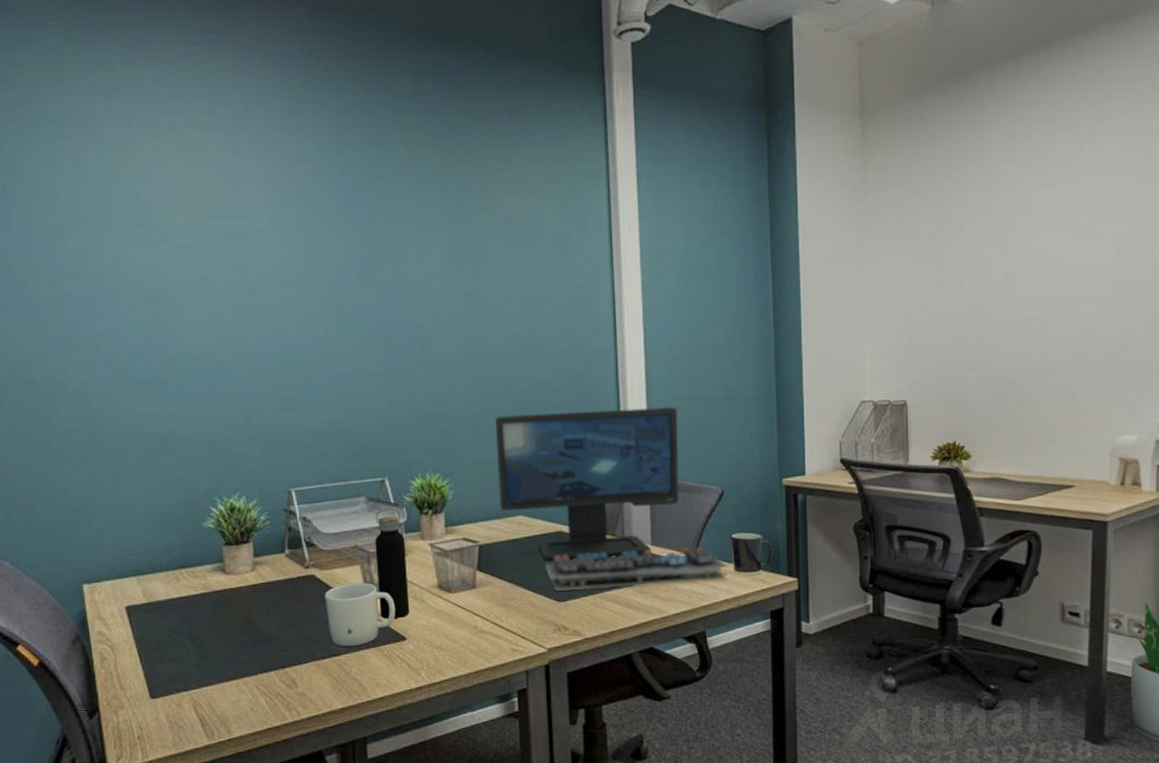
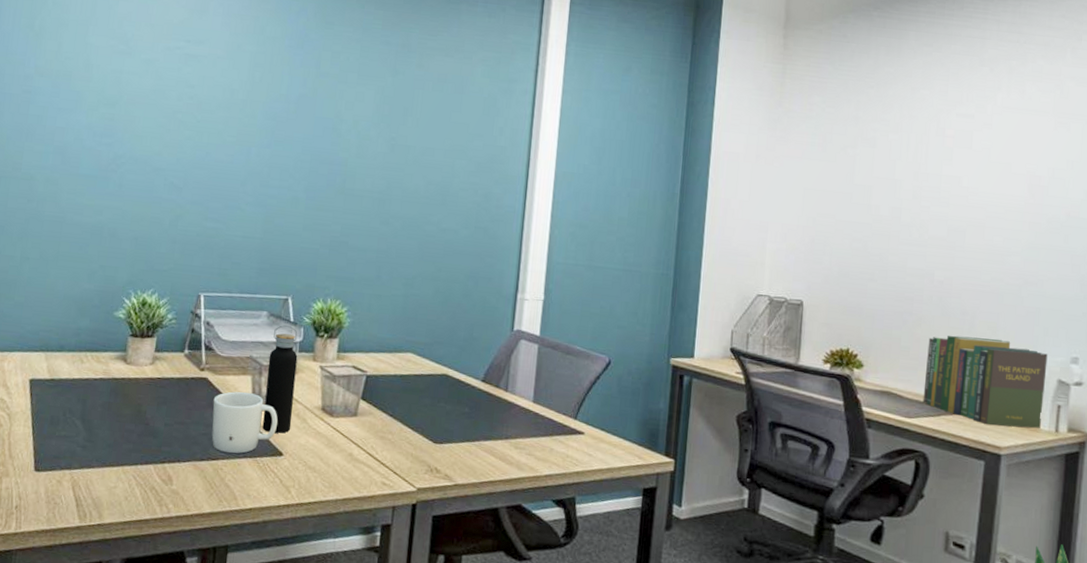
computer monitor: present [495,407,679,561] -> none [392,255,576,410]
computer keyboard: present [544,547,728,591] -> none [426,397,606,449]
mug: present [729,532,773,576] -> none [610,404,653,450]
books: none [1030,409,1145,495] -> present [923,335,1048,429]

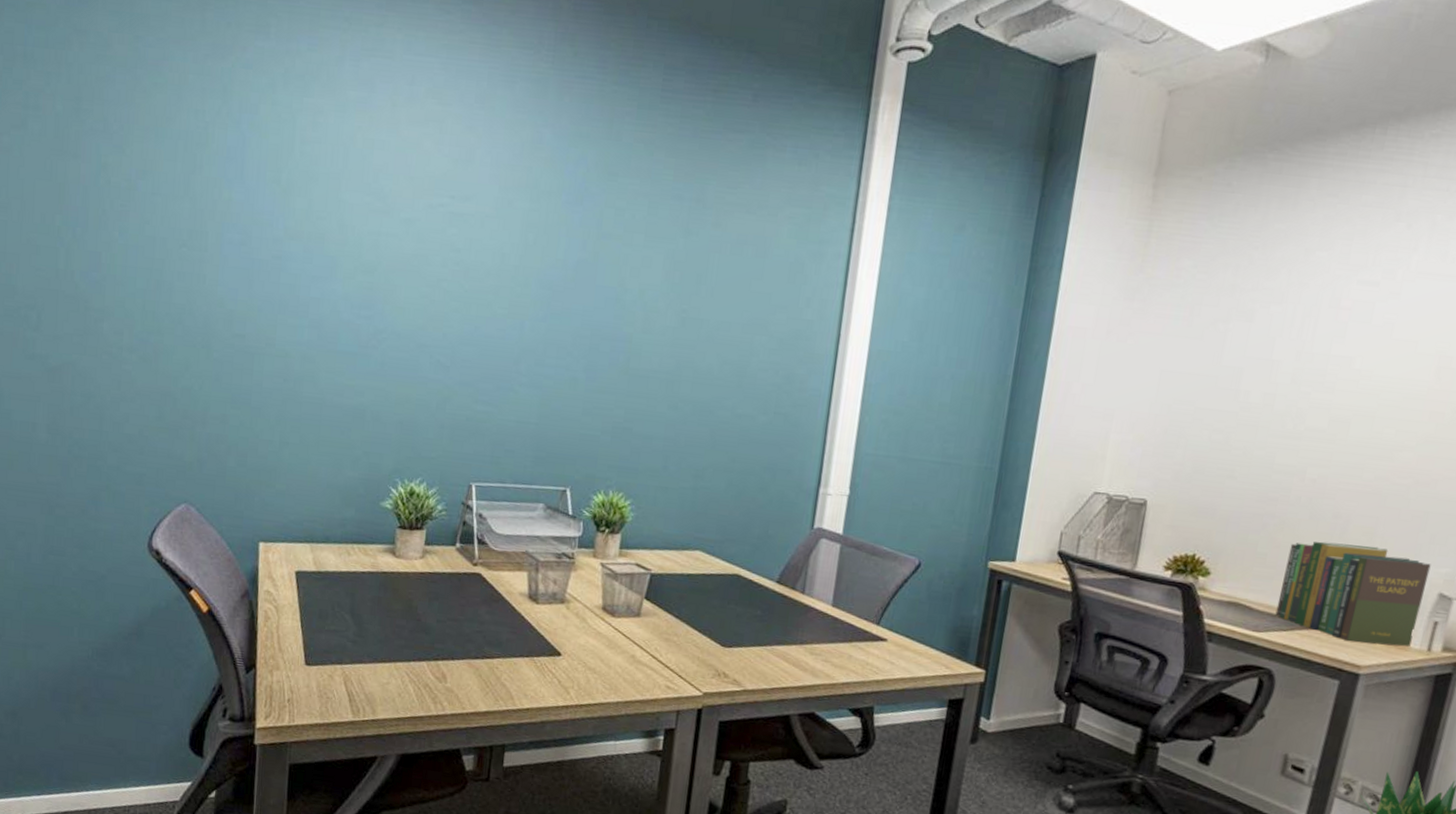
mug: present [211,391,278,455] -> none [486,588,556,654]
water bottle: present [262,325,298,433] -> none [539,518,577,633]

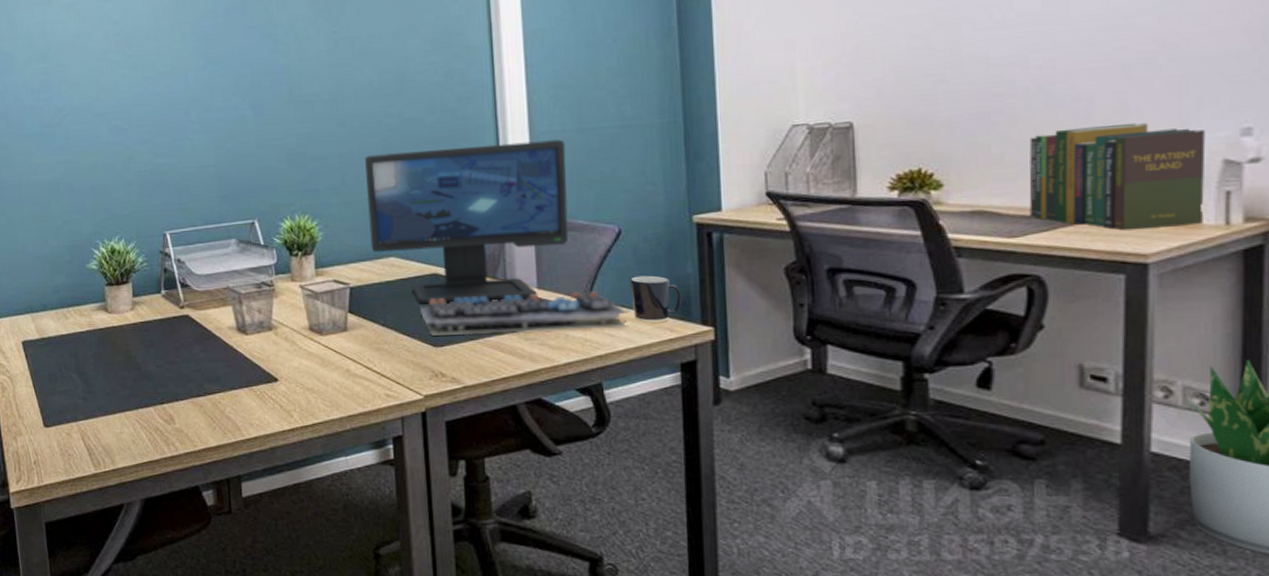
computer monitor: none [679,444,887,614] -> present [365,139,569,304]
computer keyboard: none [714,598,911,657] -> present [419,291,628,336]
mug: none [915,610,964,659] -> present [629,275,682,323]

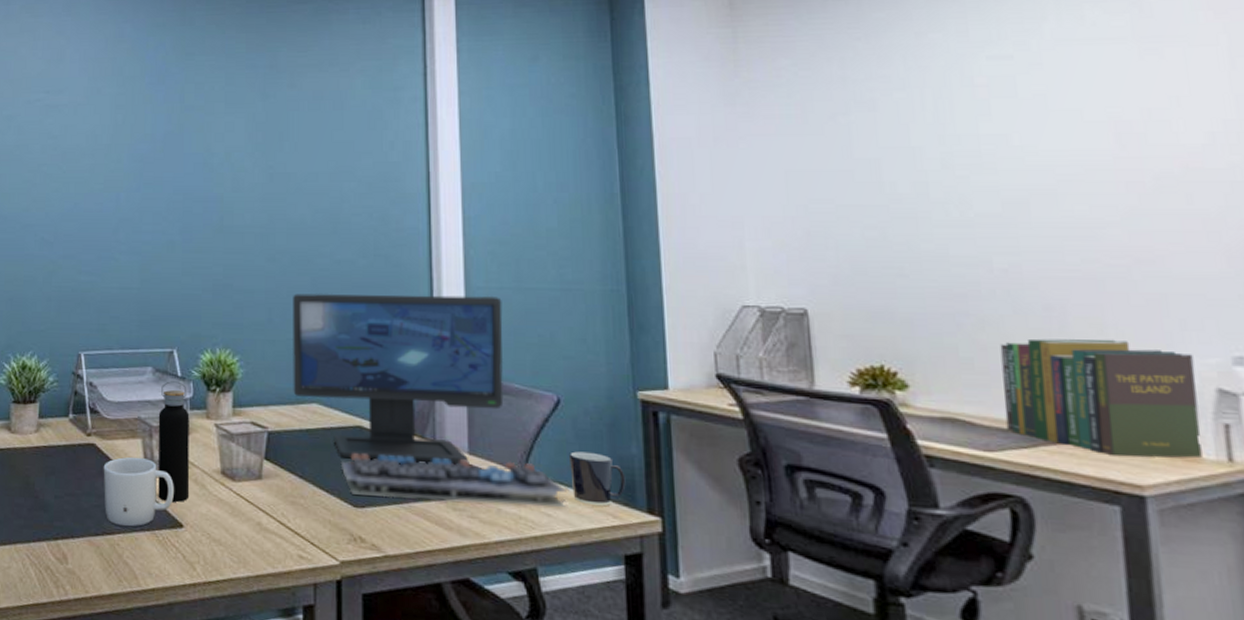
mug: none [198,323,267,386] -> present [103,456,174,528]
water bottle: none [245,250,282,360] -> present [158,381,190,502]

